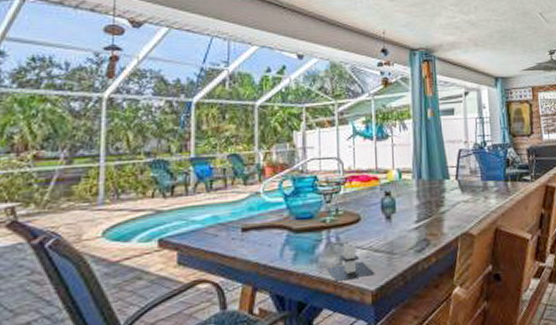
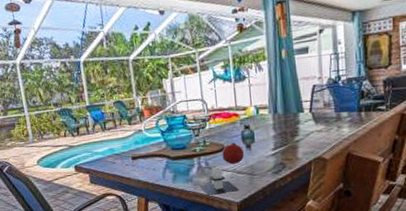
fruit: none [357,212,383,240] -> present [222,142,244,165]

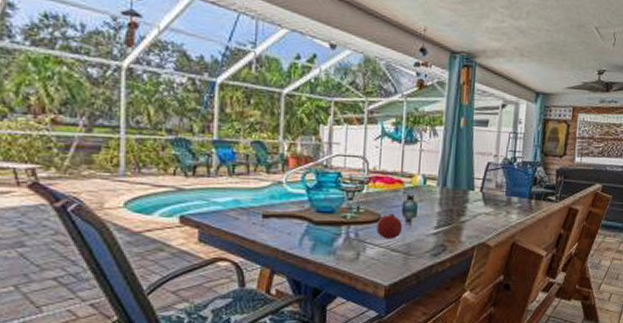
candle: present [200,167,239,195] -> none [343,240,390,274]

